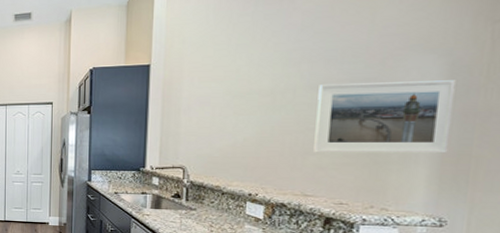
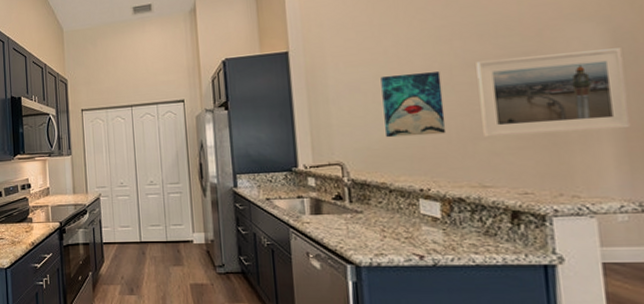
wall art: none [227,91,285,148] -> present [380,72,447,138]

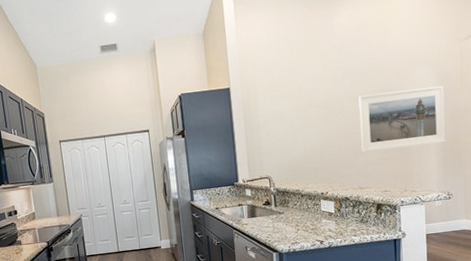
wall art: present [380,72,447,138] -> none [296,104,339,156]

